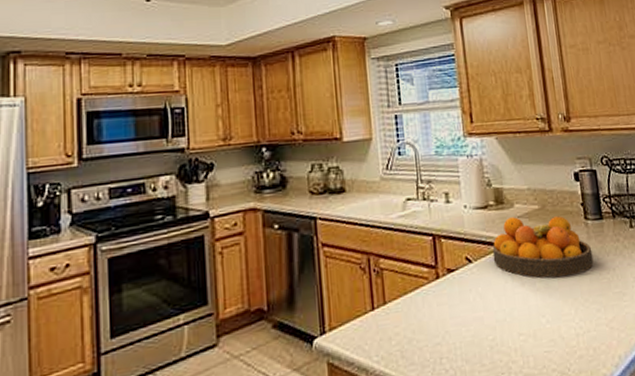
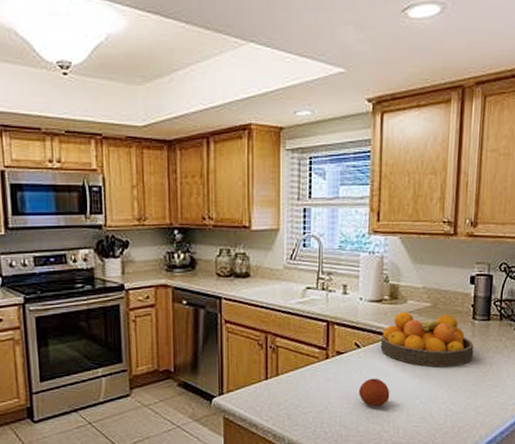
fruit: none [476,296,512,332] -> present [358,378,390,407]

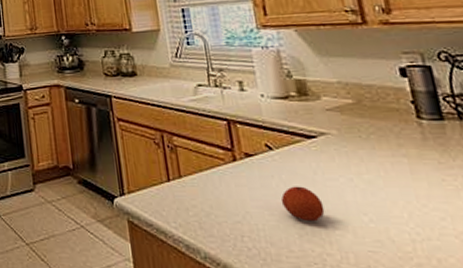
fruit bowl: present [380,312,474,367] -> none [296,109,433,177]

